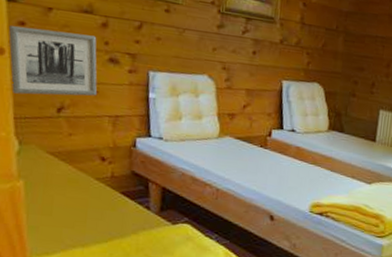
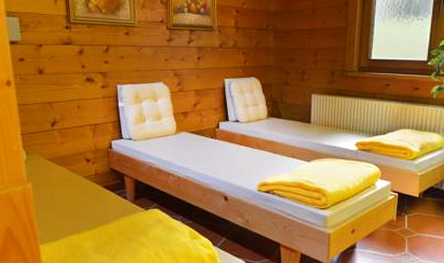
wall art: present [9,26,98,96] -> none [13,62,80,115]

